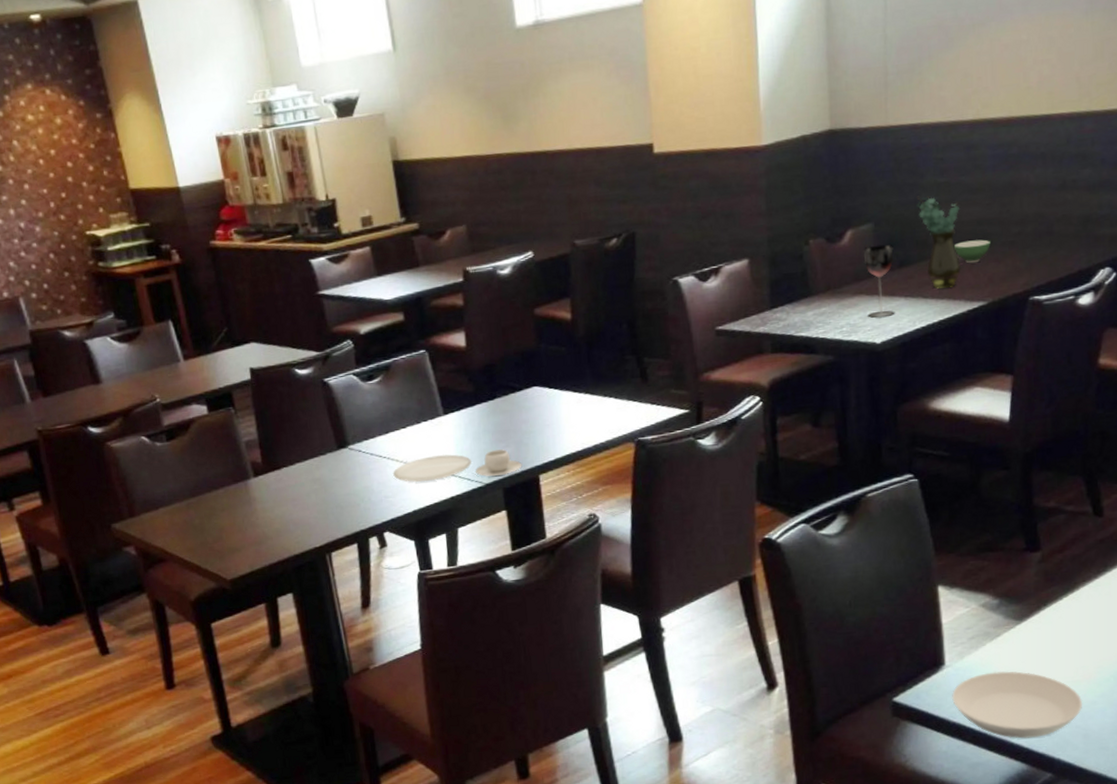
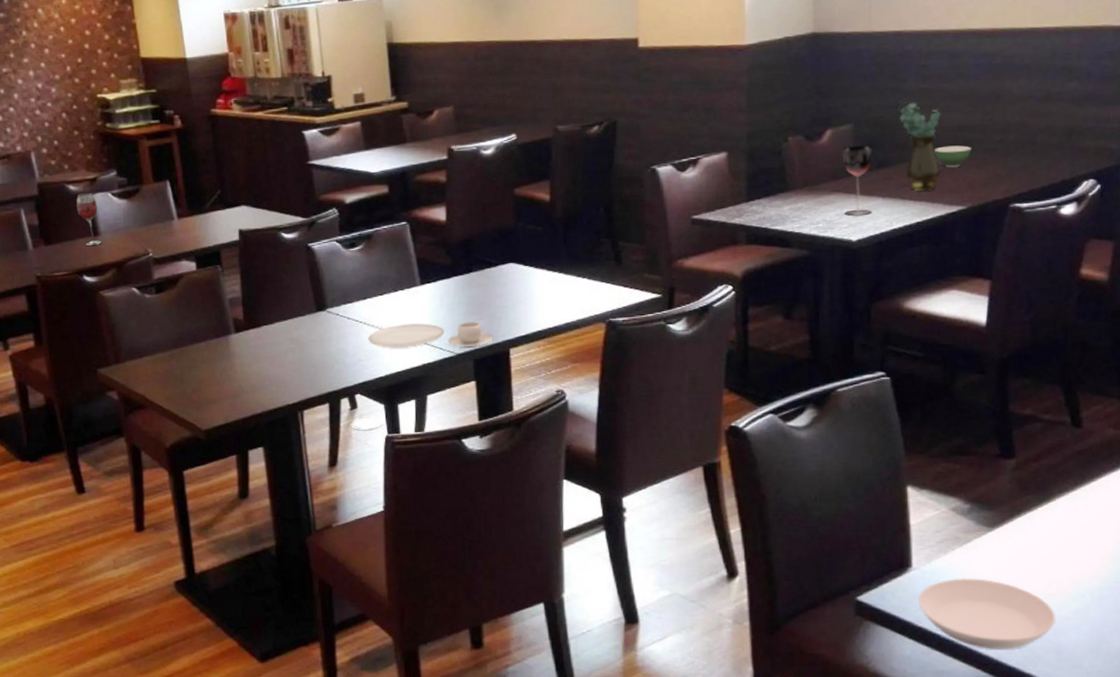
wineglass: none [73,337,106,396] -> present [76,192,103,247]

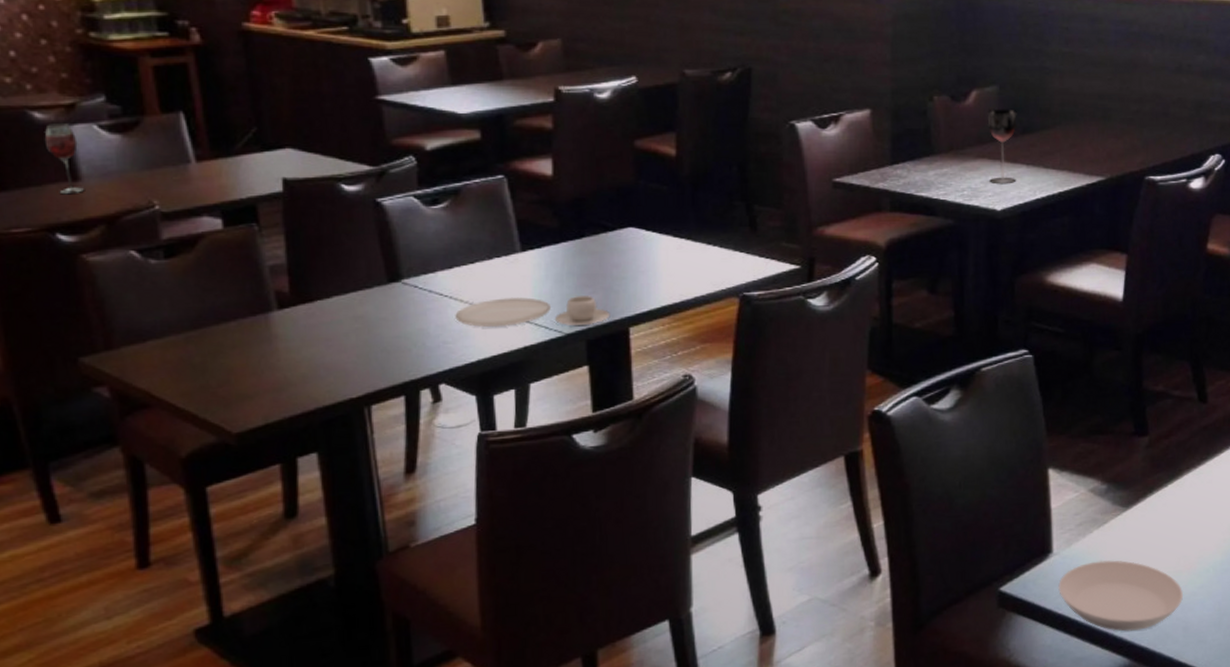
vase: present [898,100,942,191] -> none [1041,63,1083,159]
bowl: present [933,145,973,168] -> none [1075,114,1111,137]

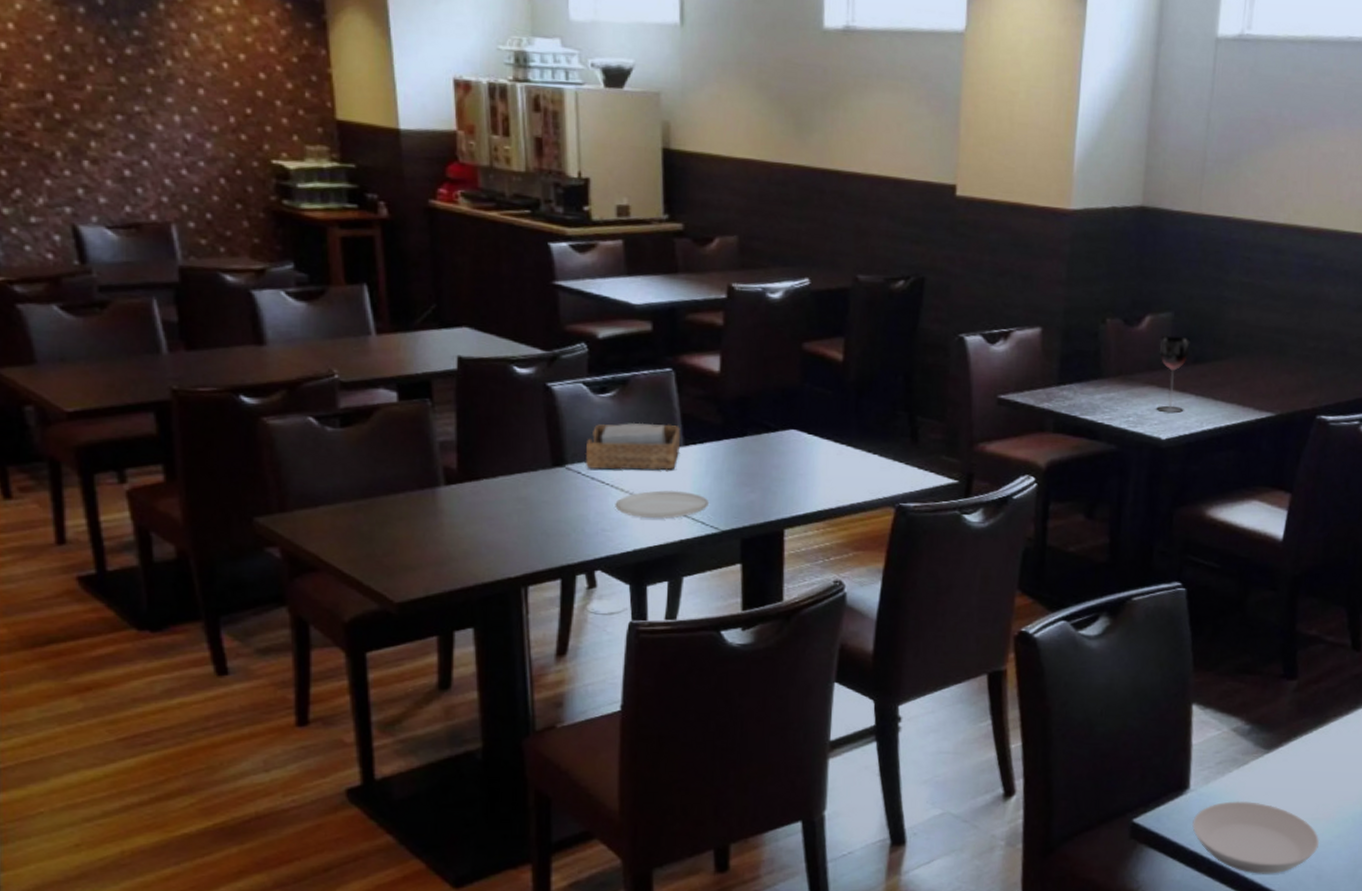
wineglass: present [44,122,85,195] -> none [234,286,270,358]
napkin holder: none [420,231,518,282] -> present [585,422,681,470]
teacup: present [555,296,610,327] -> none [712,494,767,525]

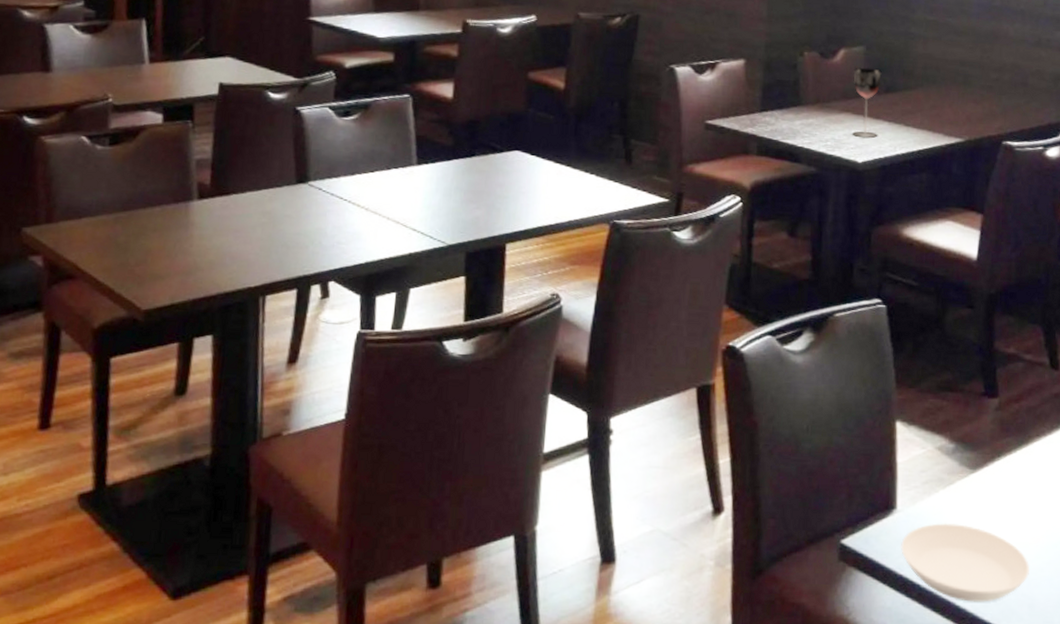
napkin holder: present [585,422,681,470] -> none [326,143,415,187]
plate: present [615,489,709,519] -> none [351,205,437,233]

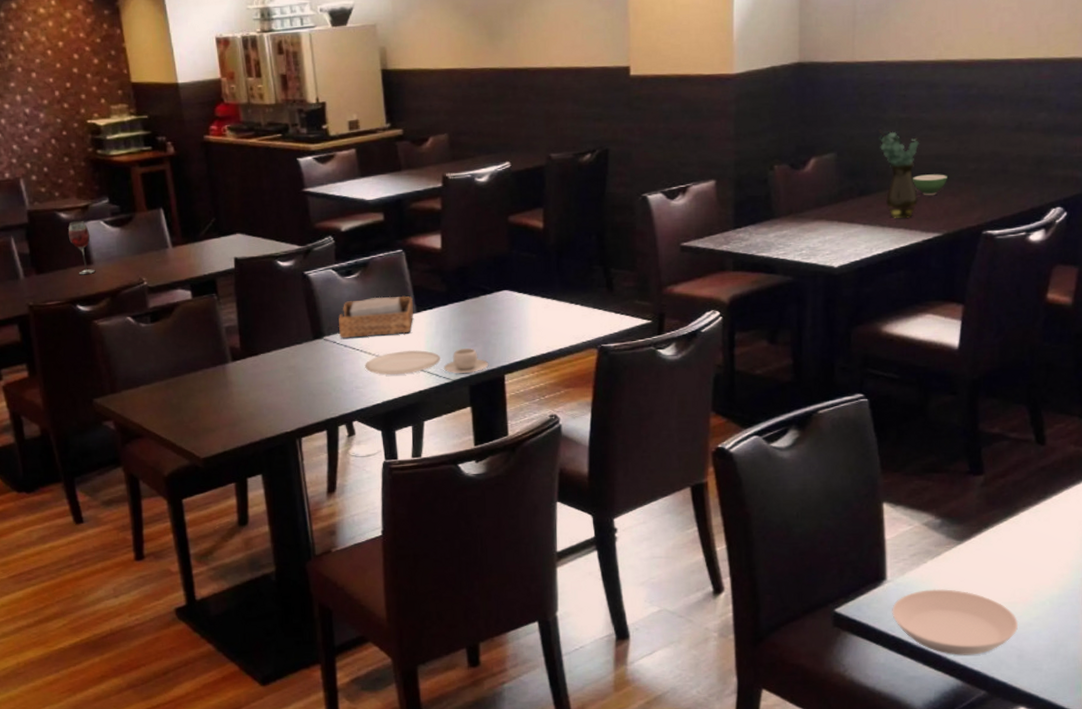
wineglass: none [28,21,55,83] -> present [68,220,96,275]
napkin holder: none [326,143,415,187] -> present [338,295,414,338]
plate: none [351,205,437,233] -> present [365,350,440,375]
teacup: none [440,210,490,239] -> present [444,348,489,374]
wineglass: present [852,67,882,139] -> none [825,173,854,243]
vase: none [906,28,946,120] -> present [879,129,920,218]
bowl: none [937,78,972,101] -> present [912,174,949,196]

